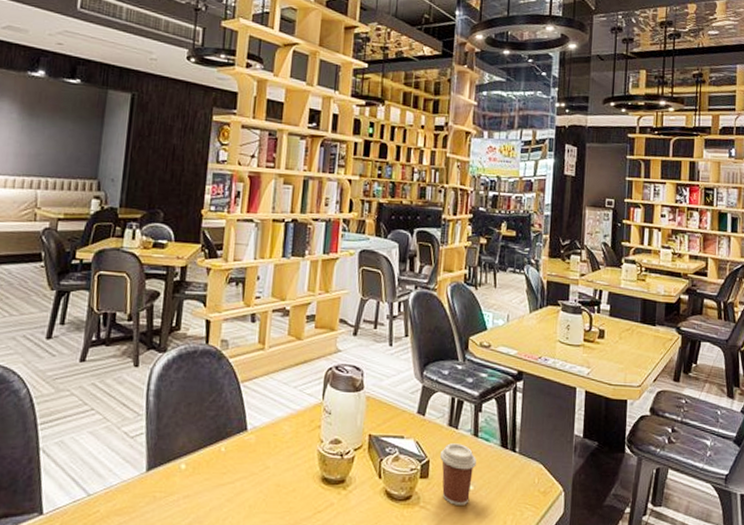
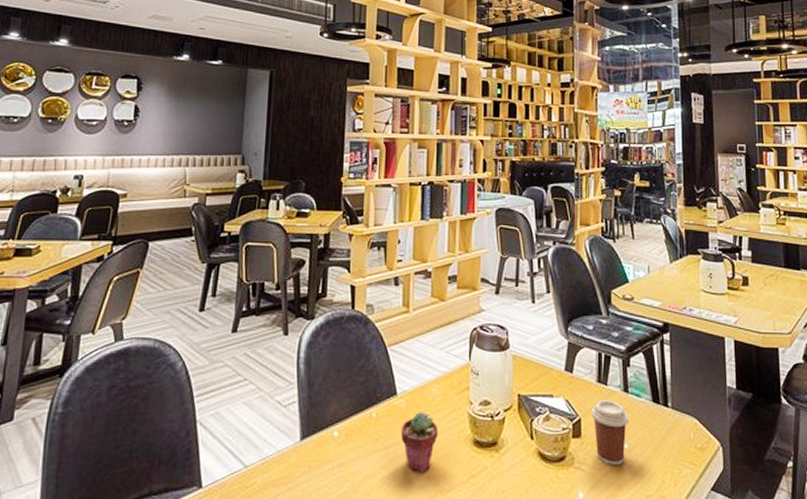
potted succulent: none [249,448,288,506] -> present [401,412,439,472]

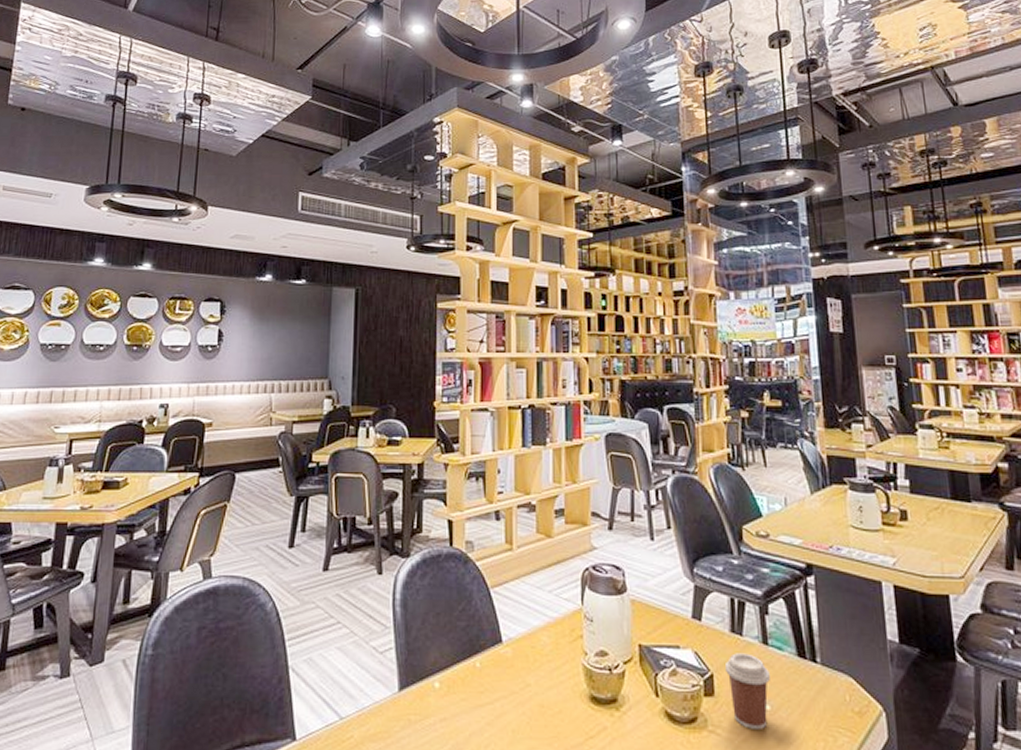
potted succulent: present [401,412,439,472] -> none [508,662,550,731]

